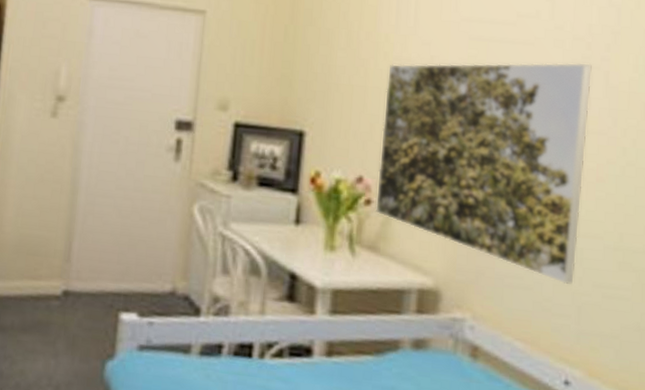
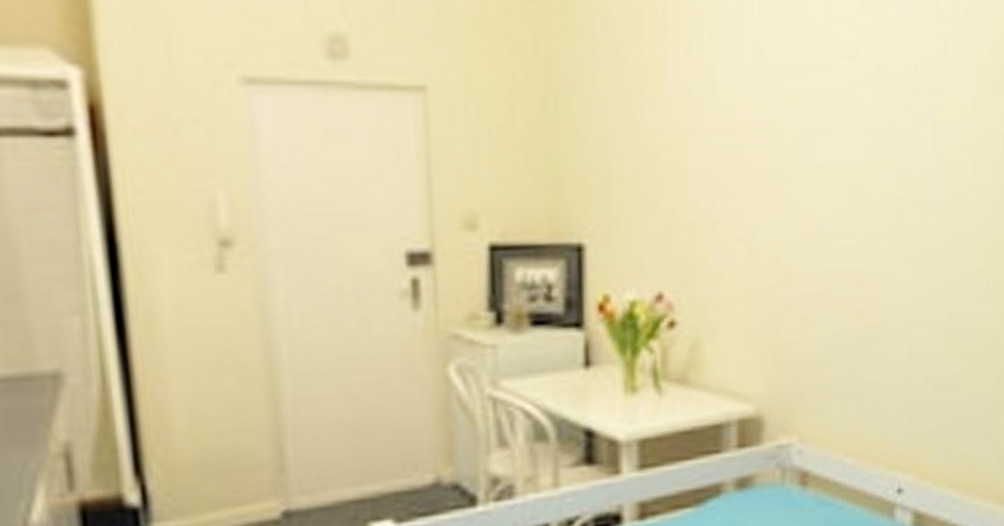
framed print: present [375,62,592,285] -> none [680,113,918,384]

